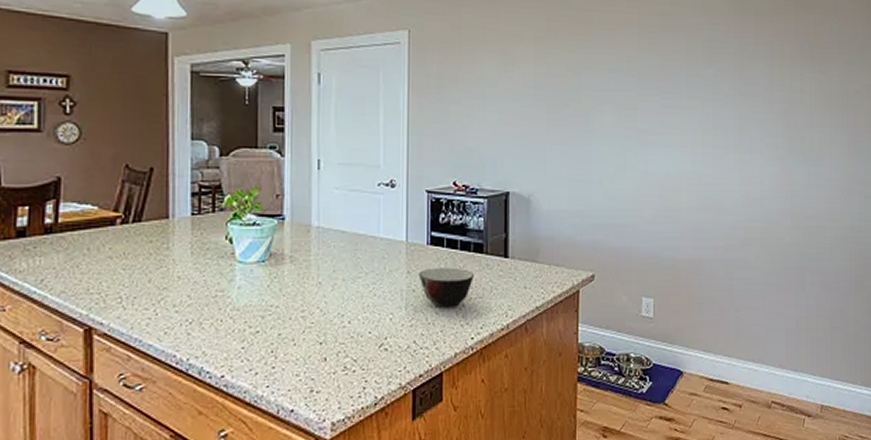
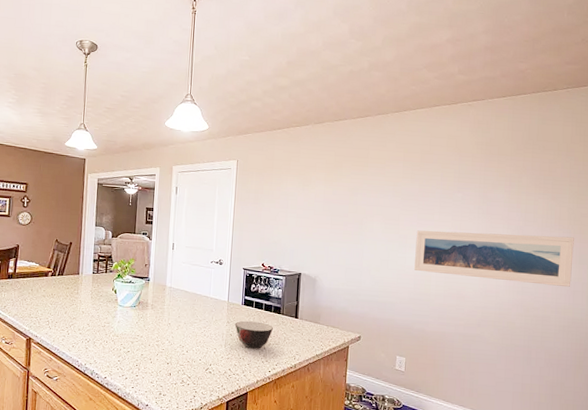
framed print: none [659,121,848,187] -> present [414,230,574,288]

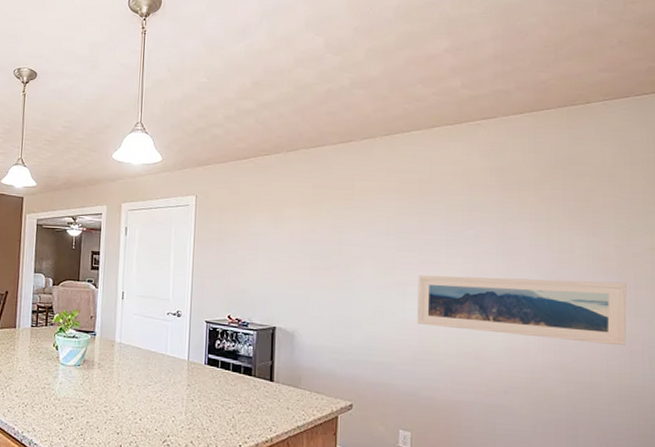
soup bowl: present [235,320,273,349] -> none [197,383,243,418]

